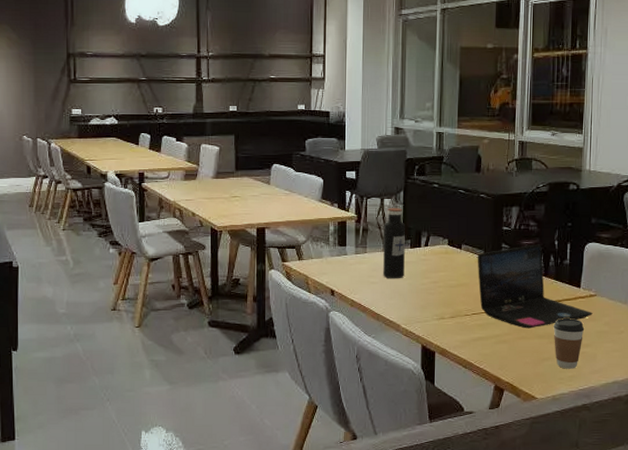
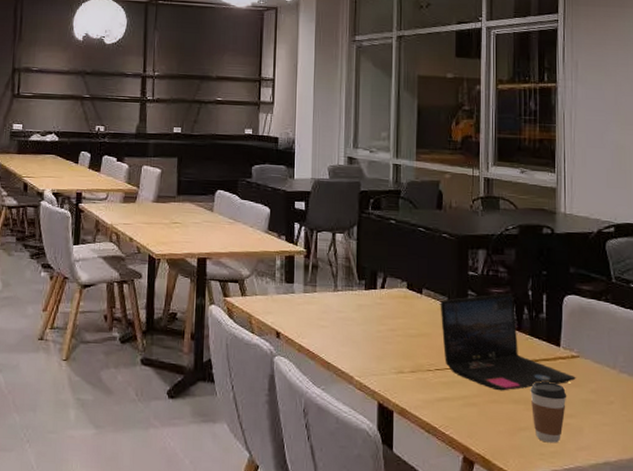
water bottle: present [383,208,405,279] -> none [334,244,359,324]

